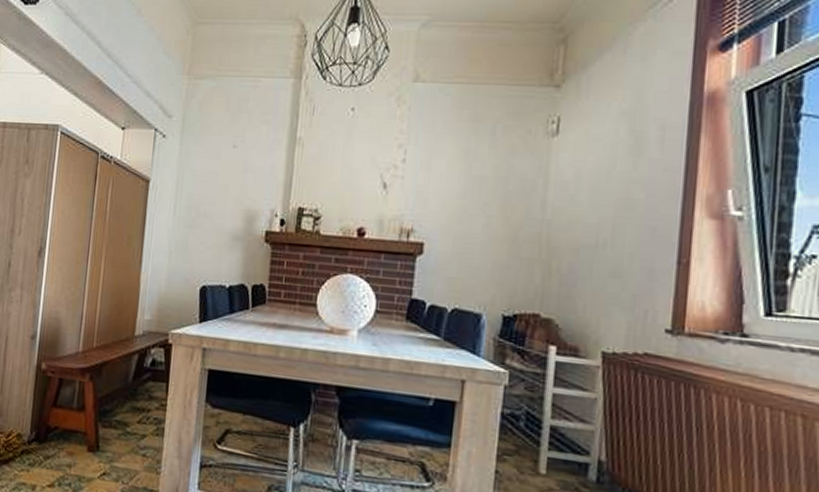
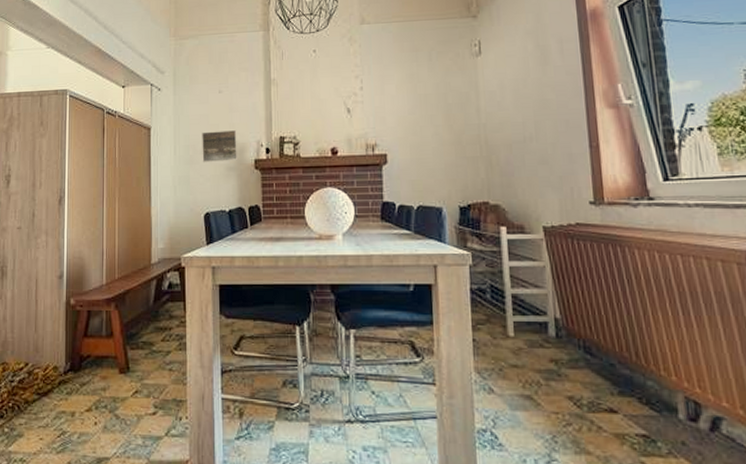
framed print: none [205,191,249,230] -> present [202,129,237,163]

